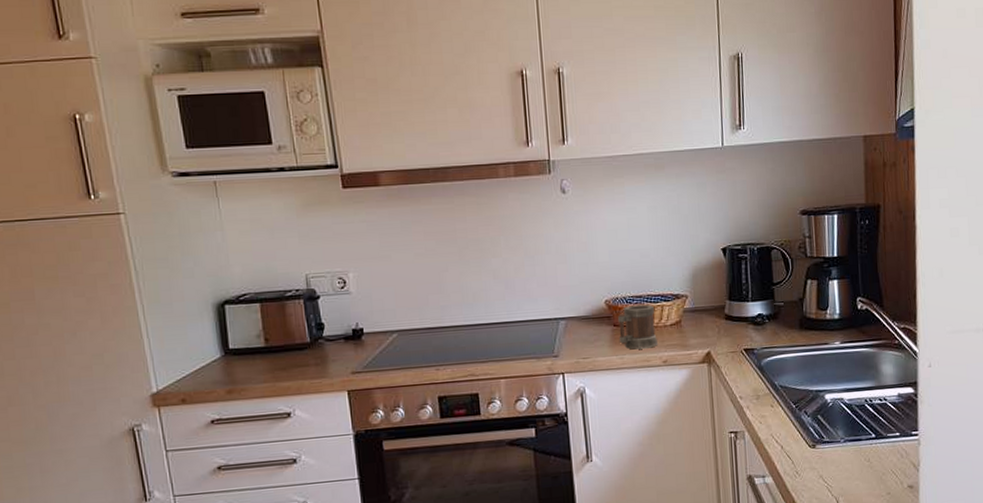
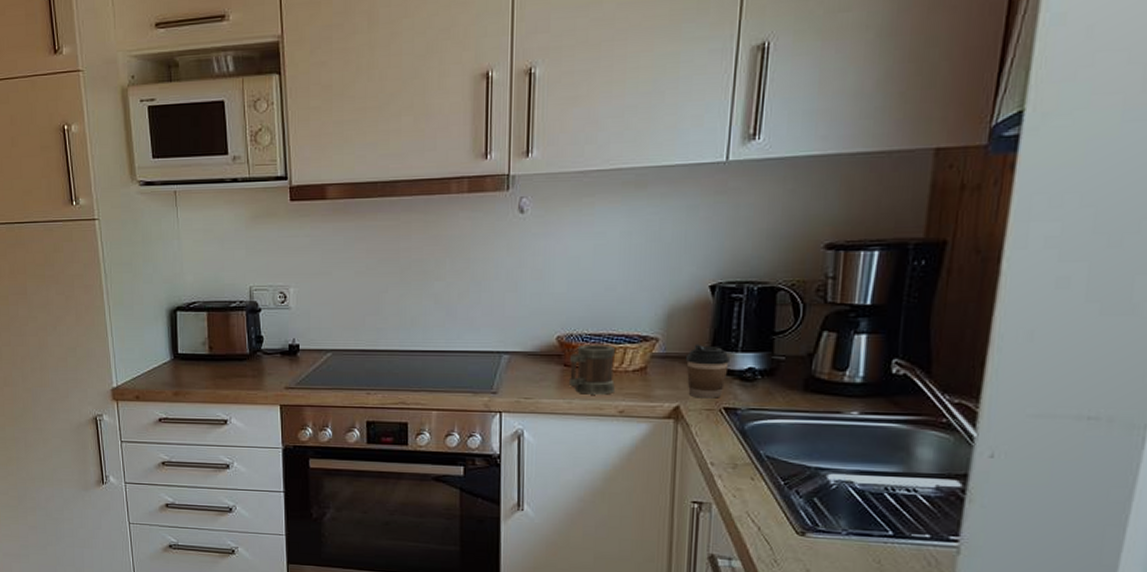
coffee cup: none [711,297,744,343] -> present [686,344,730,399]

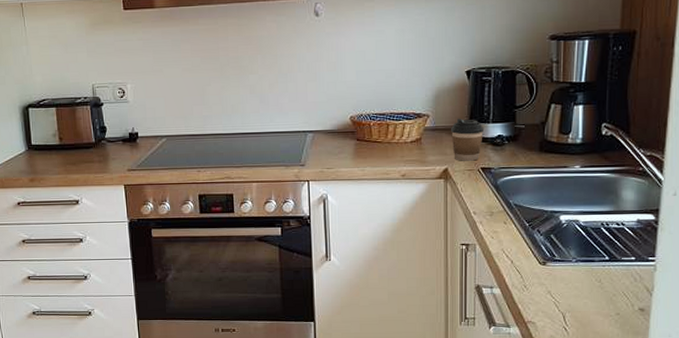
mug: present [569,344,615,395] -> none [362,121,397,163]

